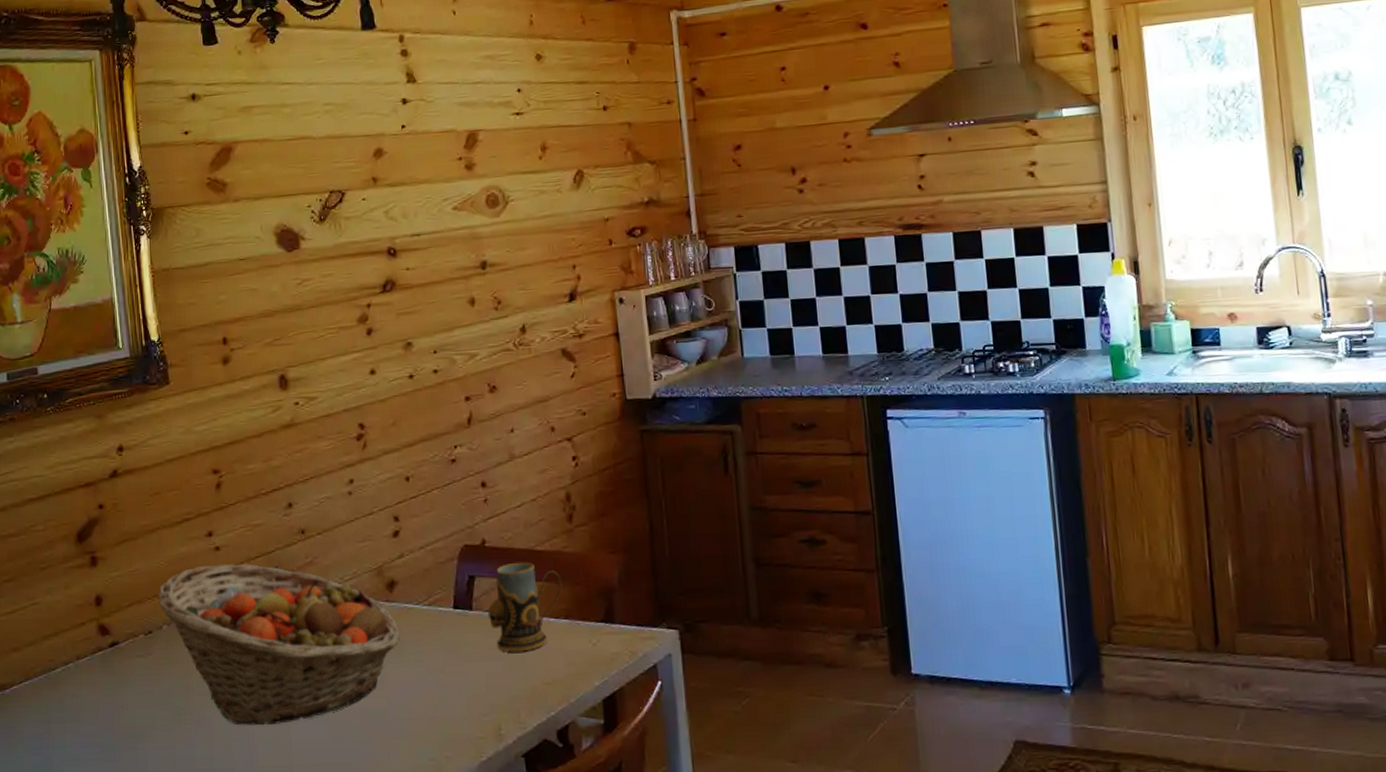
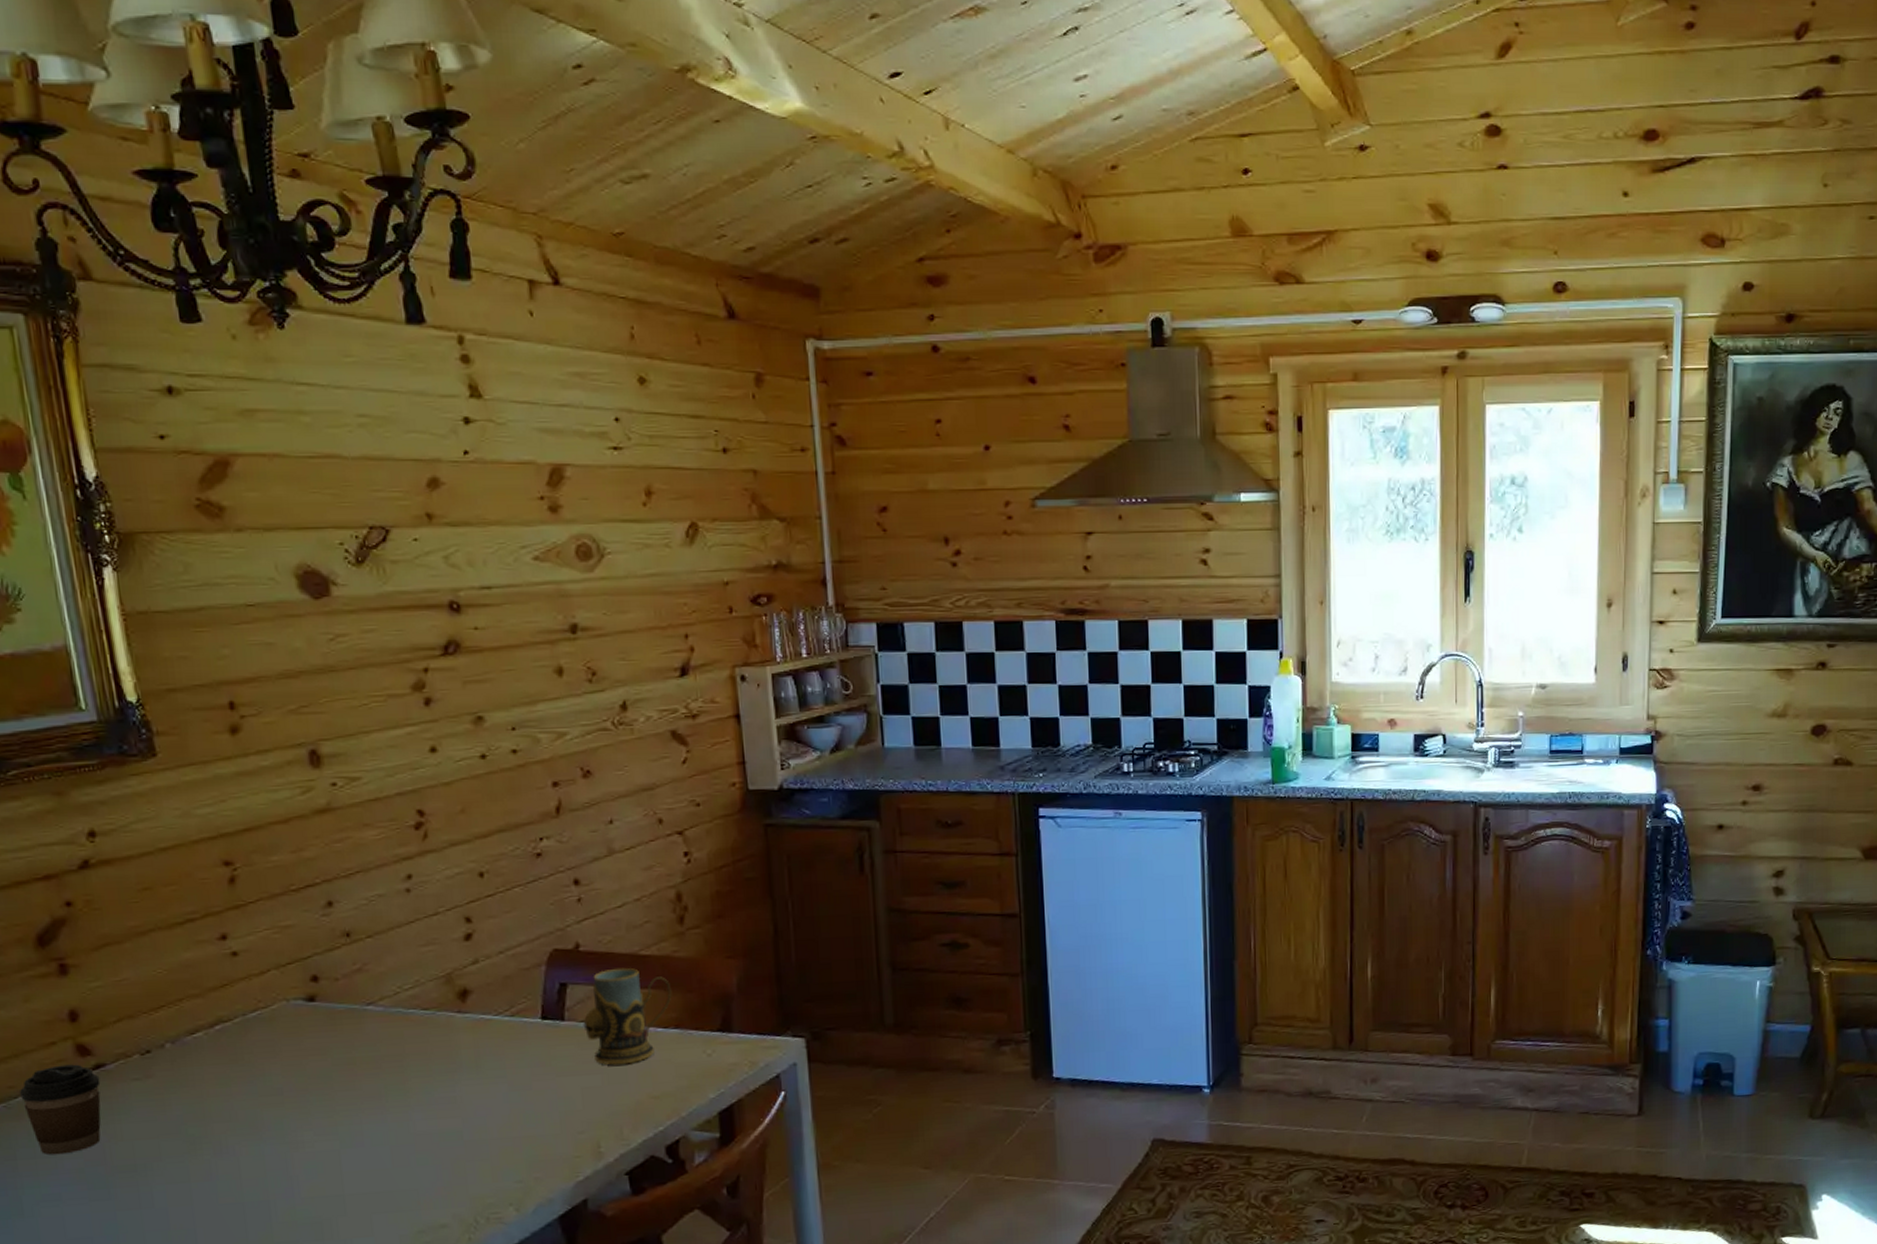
coffee cup: none [57,642,114,720] -> present [20,1064,101,1155]
fruit basket: present [158,563,400,726] -> none [156,971,476,1153]

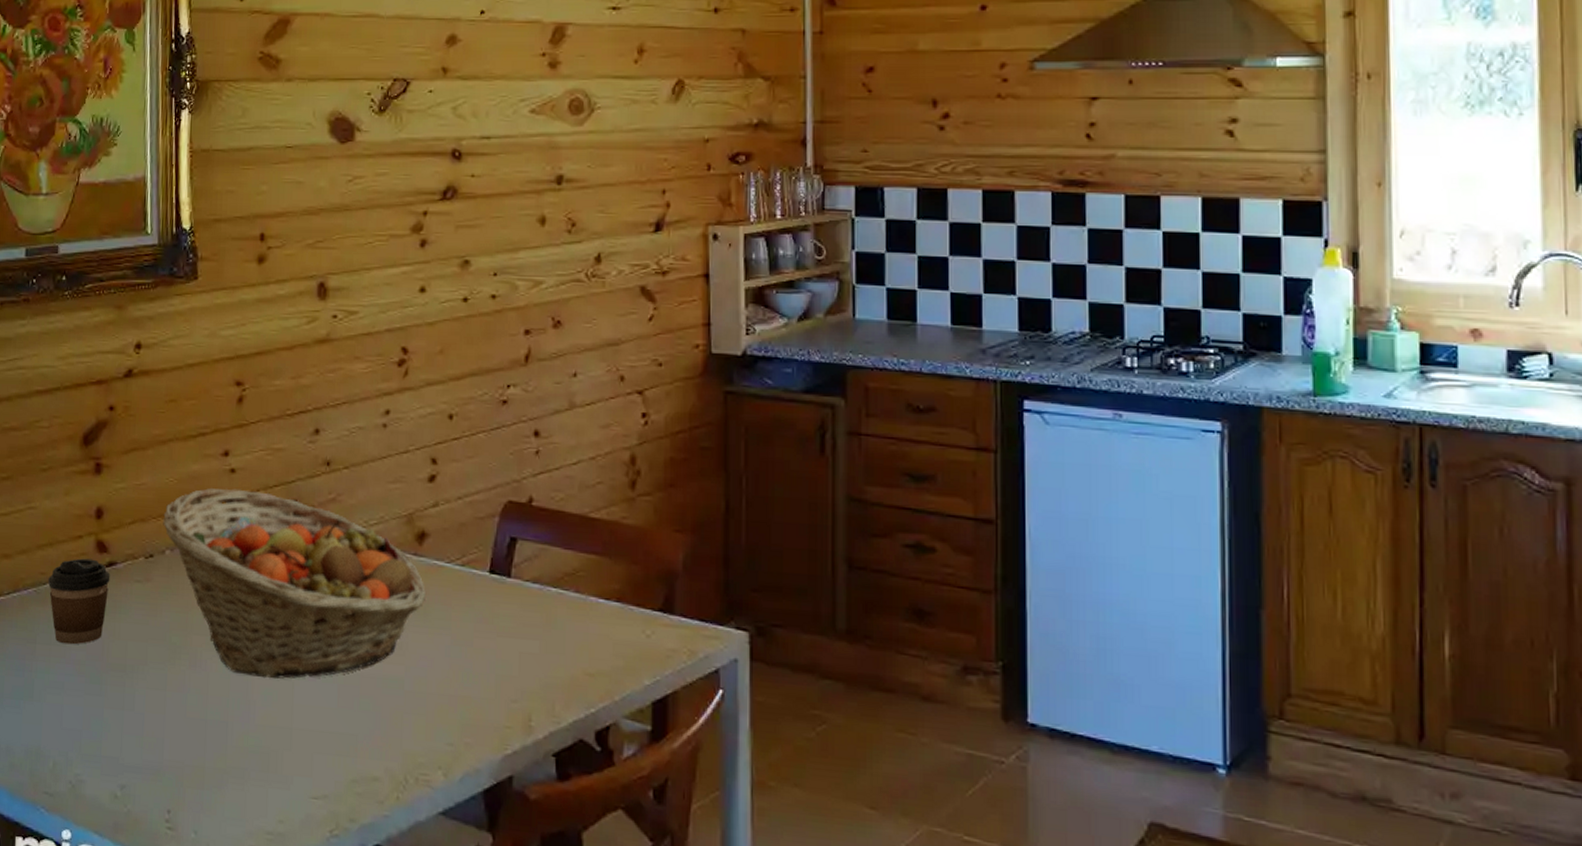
fruit basket: none [156,971,476,1153] -> present [163,488,426,680]
mug: present [583,967,672,1065] -> none [528,528,617,634]

